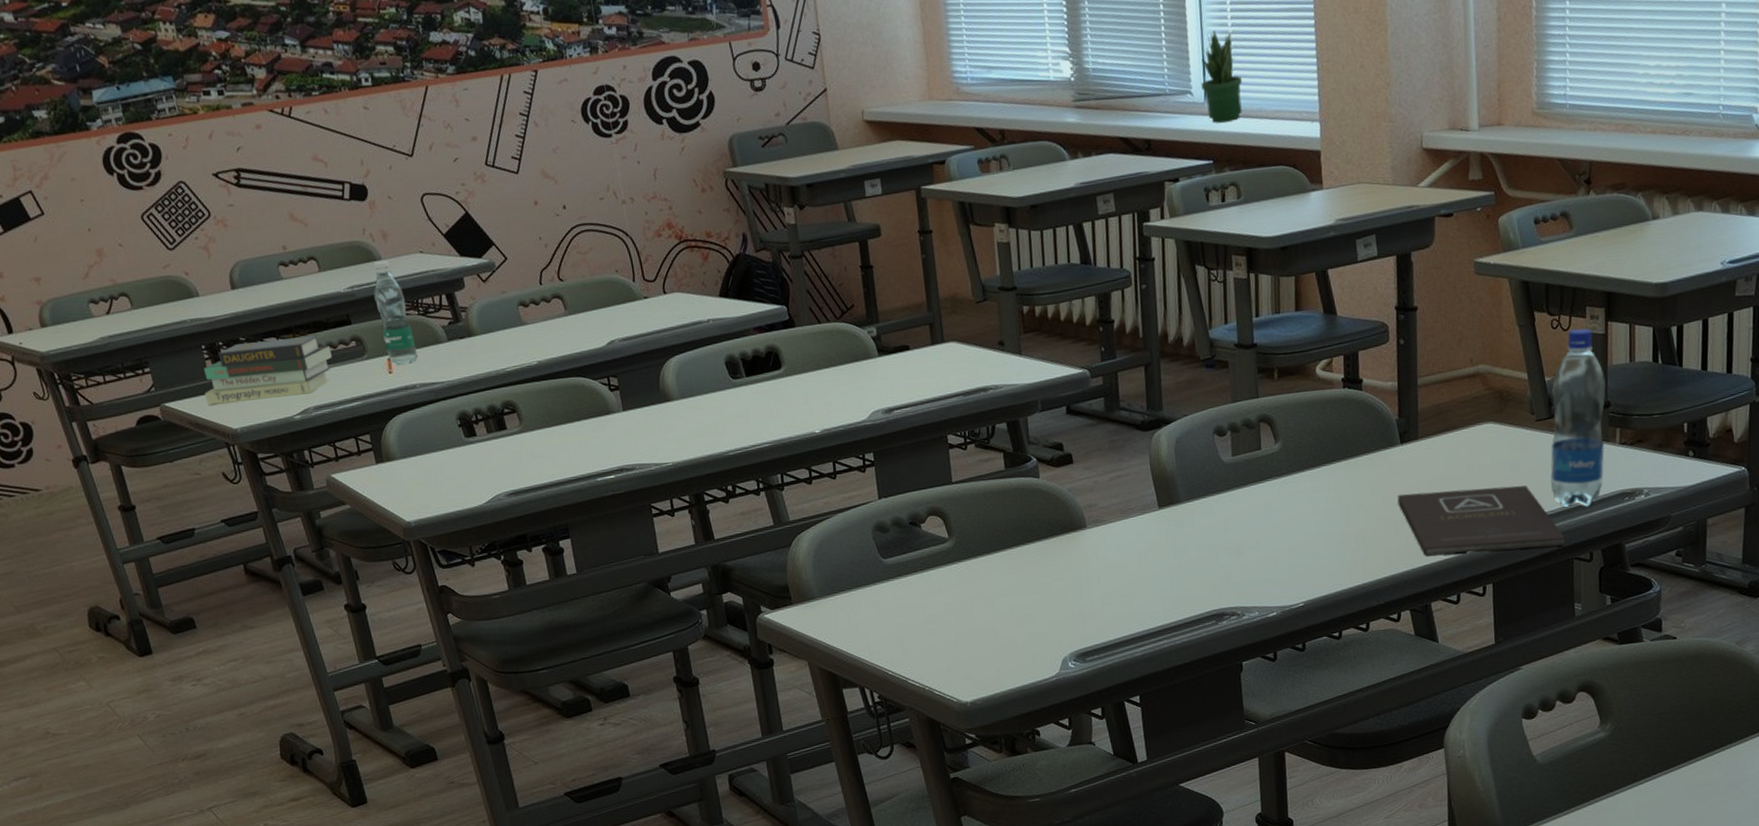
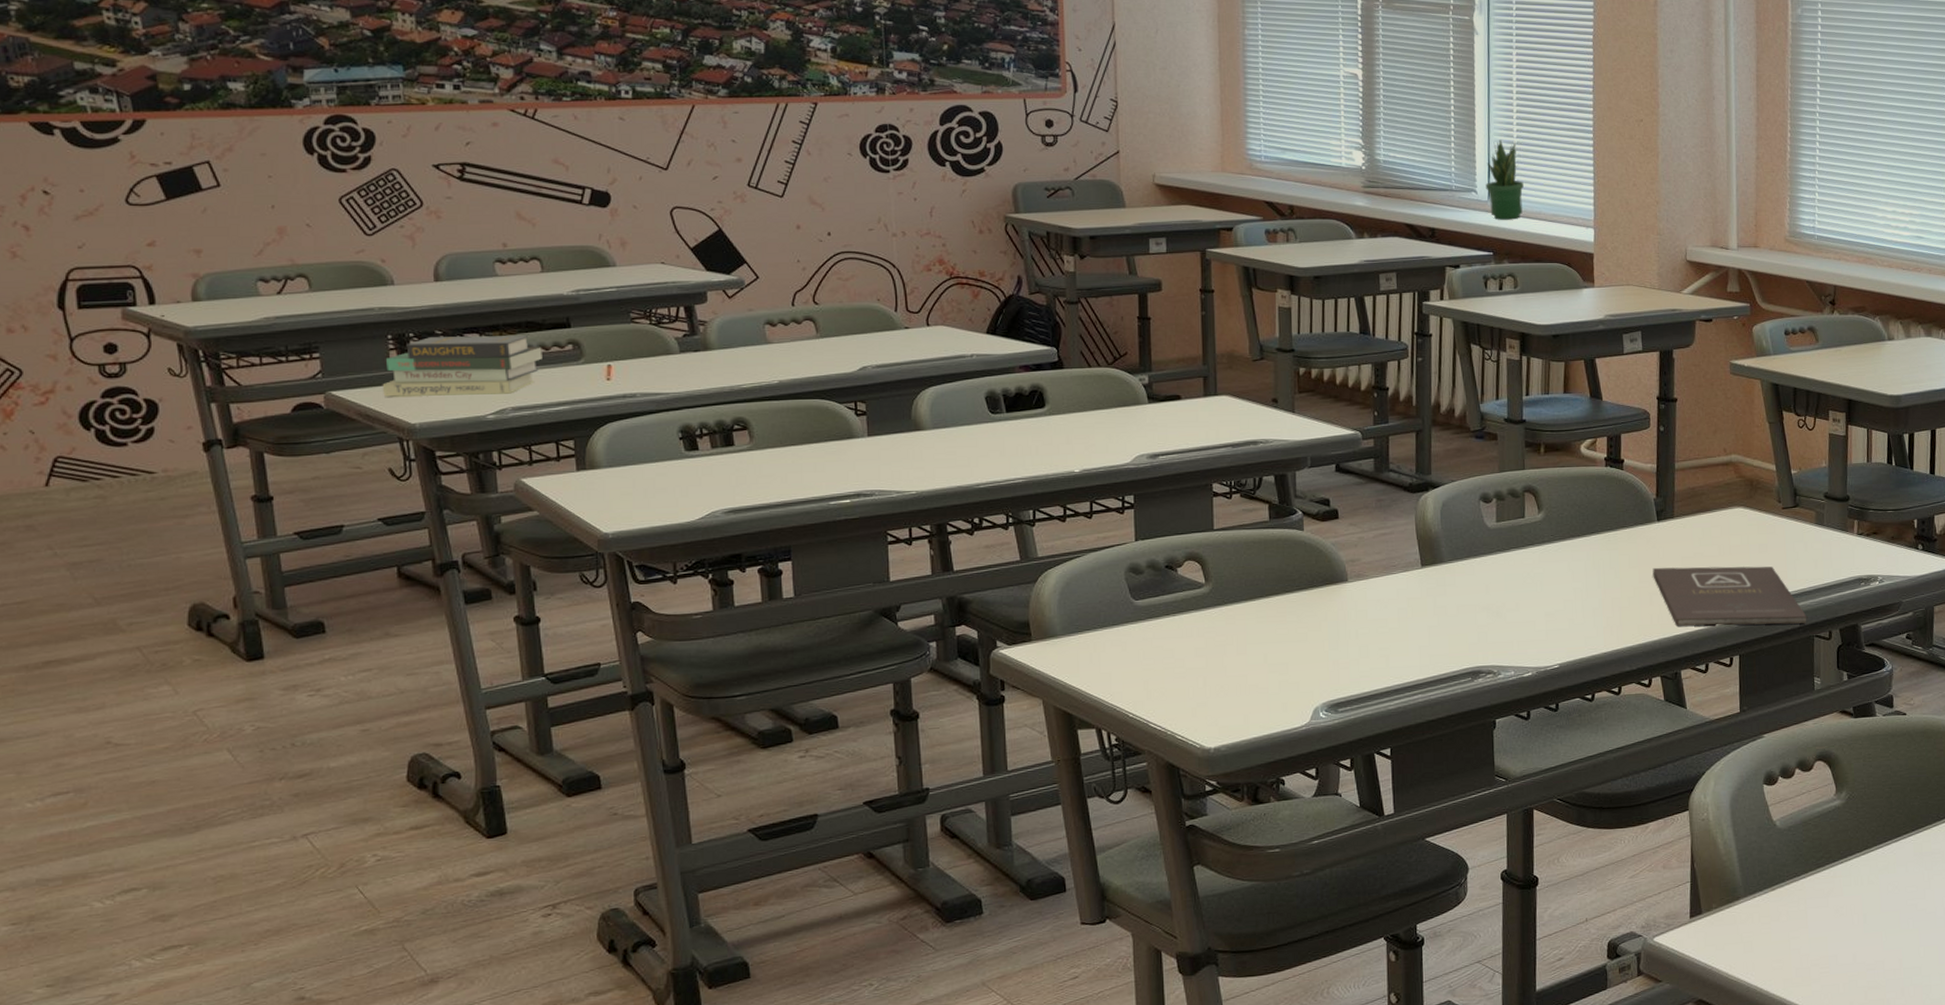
bottle: present [373,260,418,366] -> none [600,268,642,373]
bottle: present [1550,328,1606,507] -> none [1794,429,1846,590]

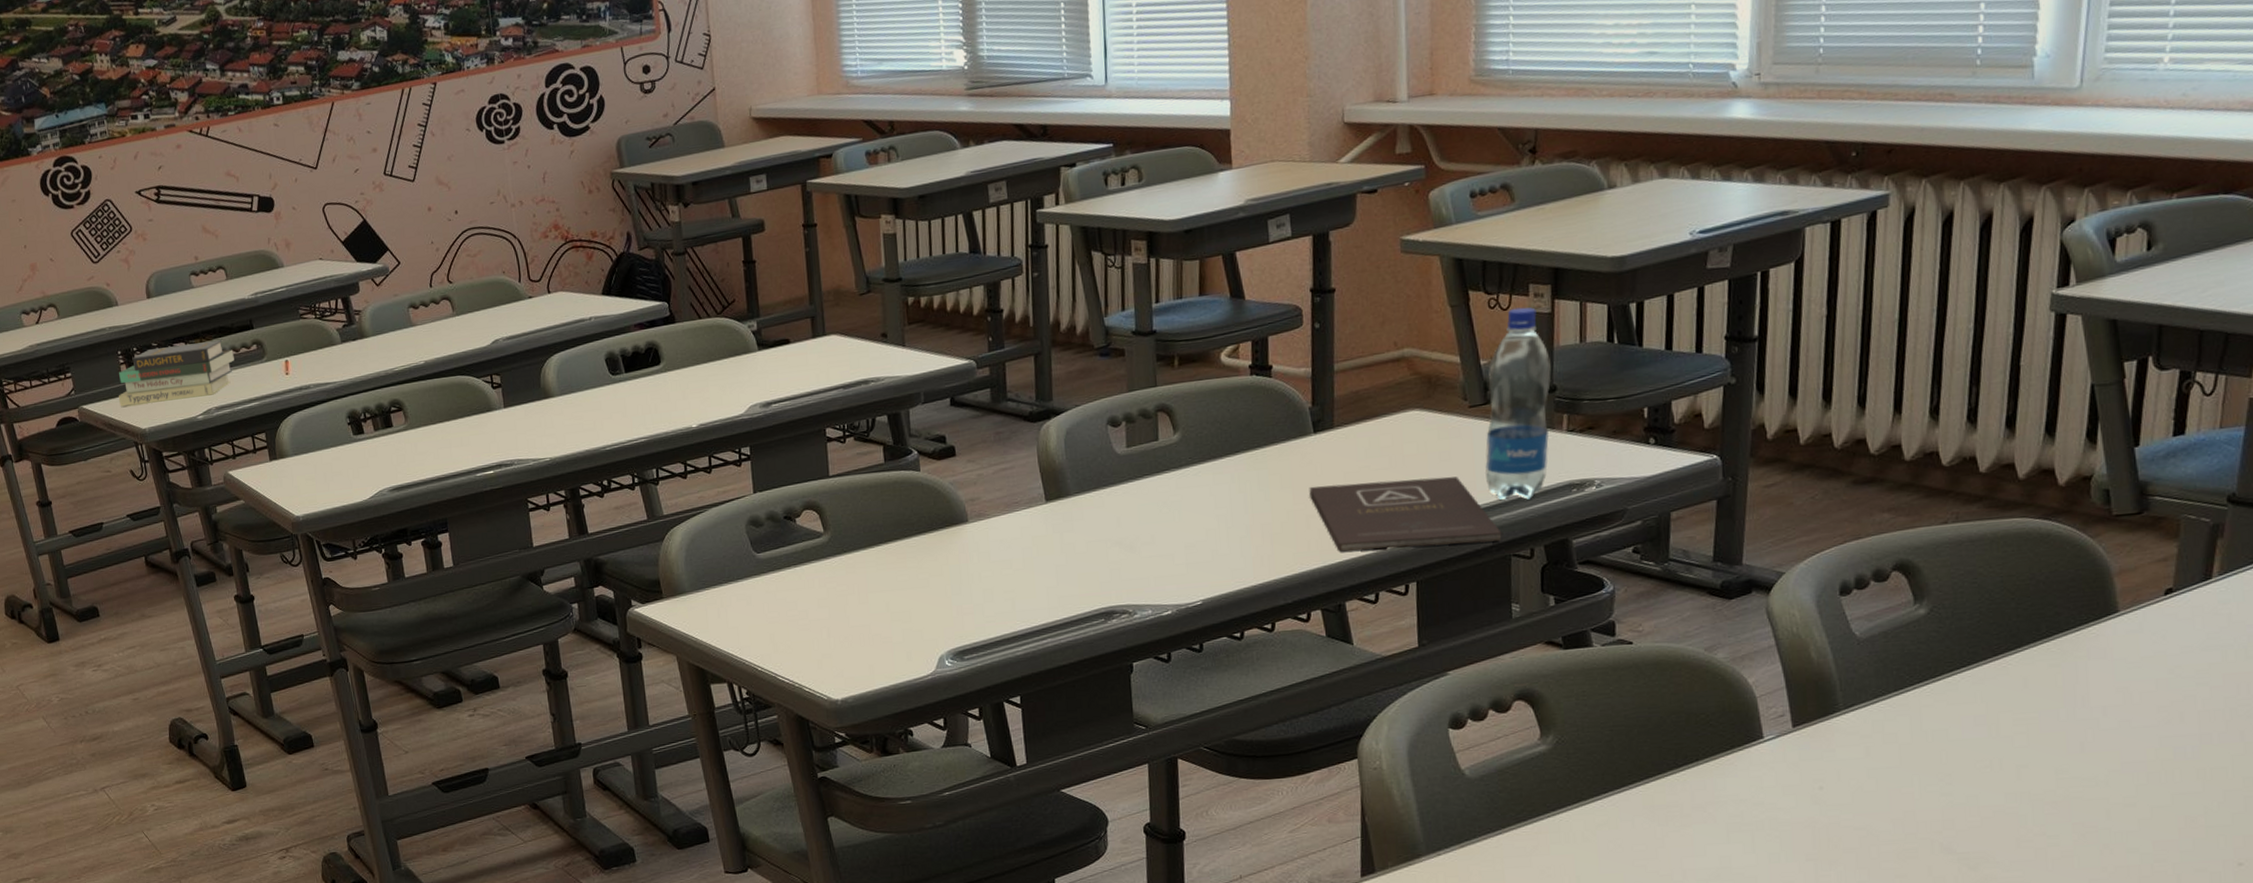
planter: present [1485,140,1524,220] -> none [1102,10,1146,105]
bottle: none [1794,429,1846,590] -> present [1485,307,1551,500]

